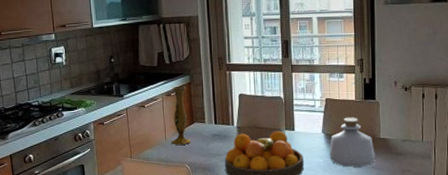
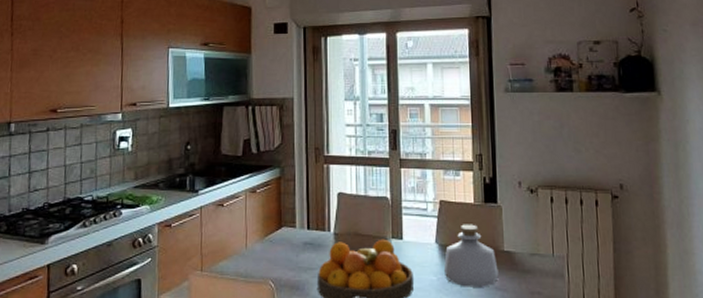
vase: present [171,86,191,145] -> none [252,182,277,255]

